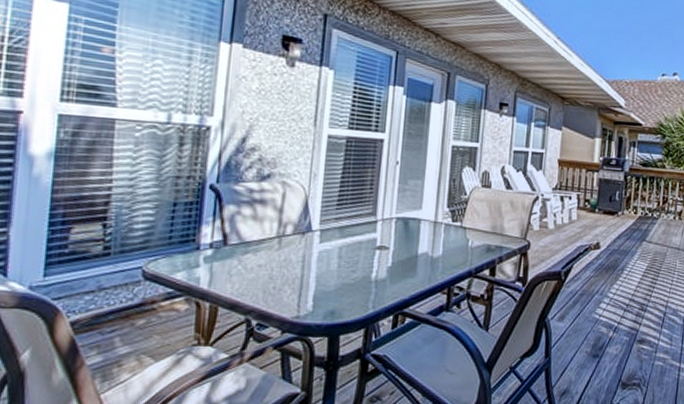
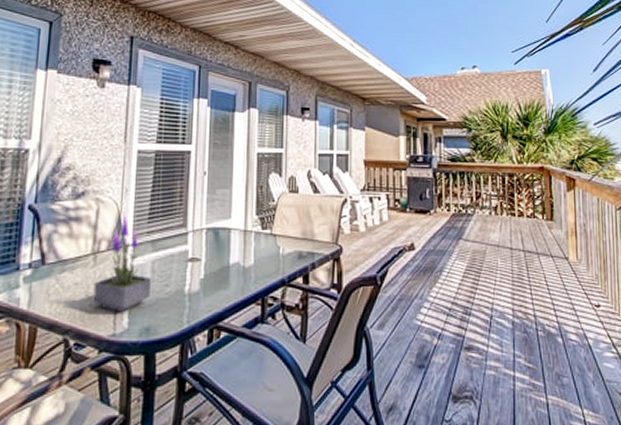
potted plant: none [277,199,337,296] -> present [93,214,151,313]

